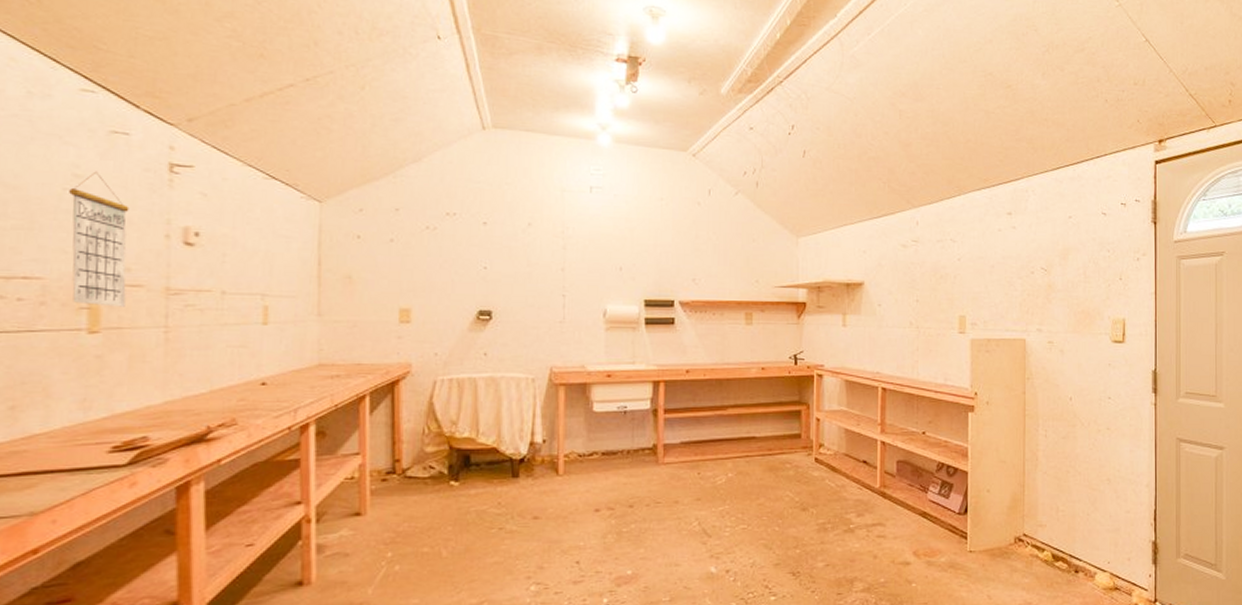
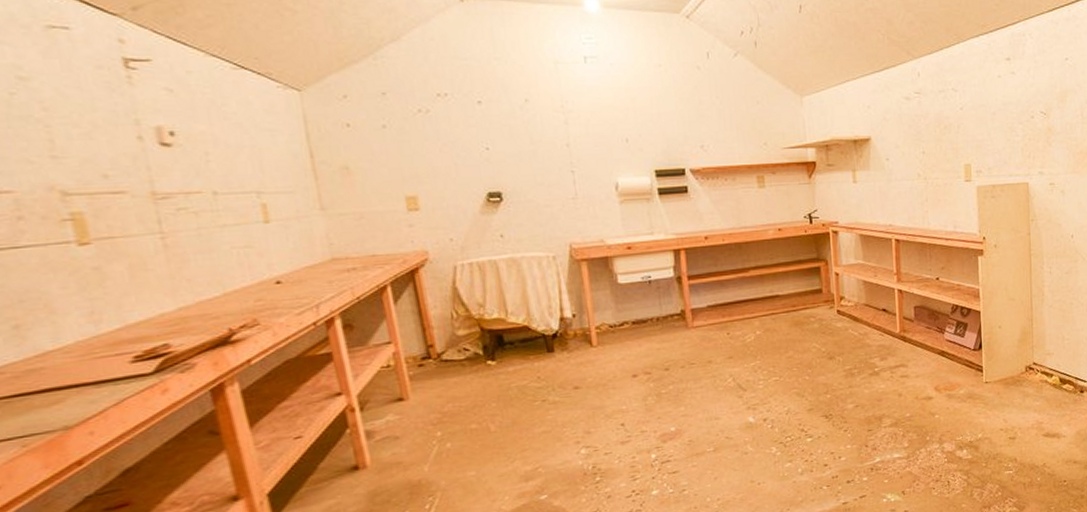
calendar: present [69,171,129,307] -> none [17,72,112,216]

